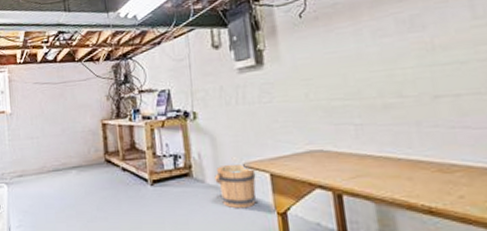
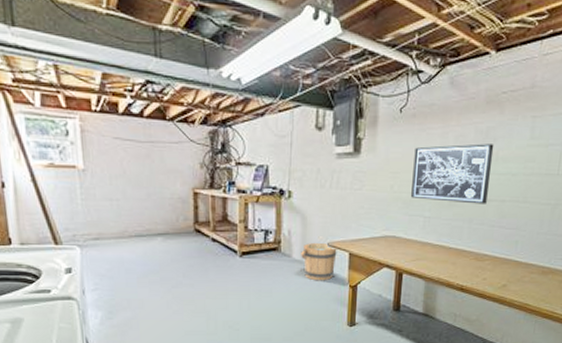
wall art: none [325,32,435,105] -> present [411,143,494,204]

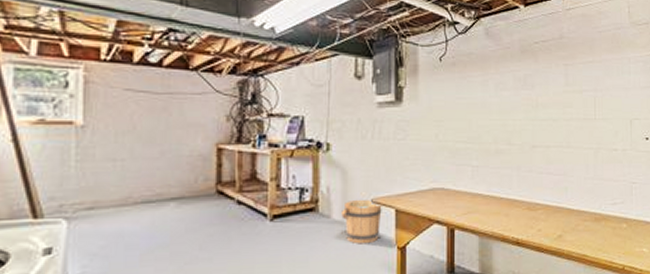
wall art: present [411,143,494,204] -> none [457,90,533,151]

